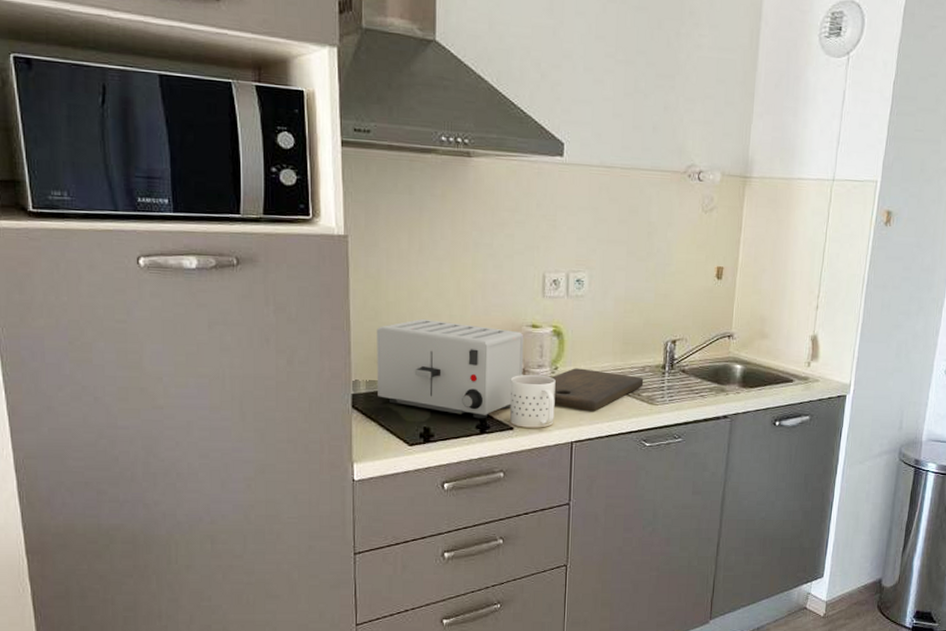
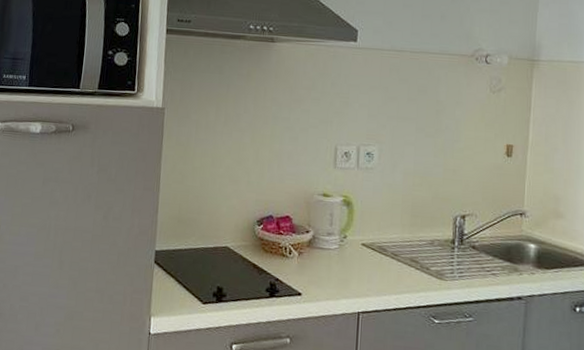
toaster: present [376,318,524,419] -> none [178,183,316,283]
mug: present [509,374,556,428] -> none [298,241,344,296]
cutting board: present [551,368,644,411] -> none [340,237,433,282]

